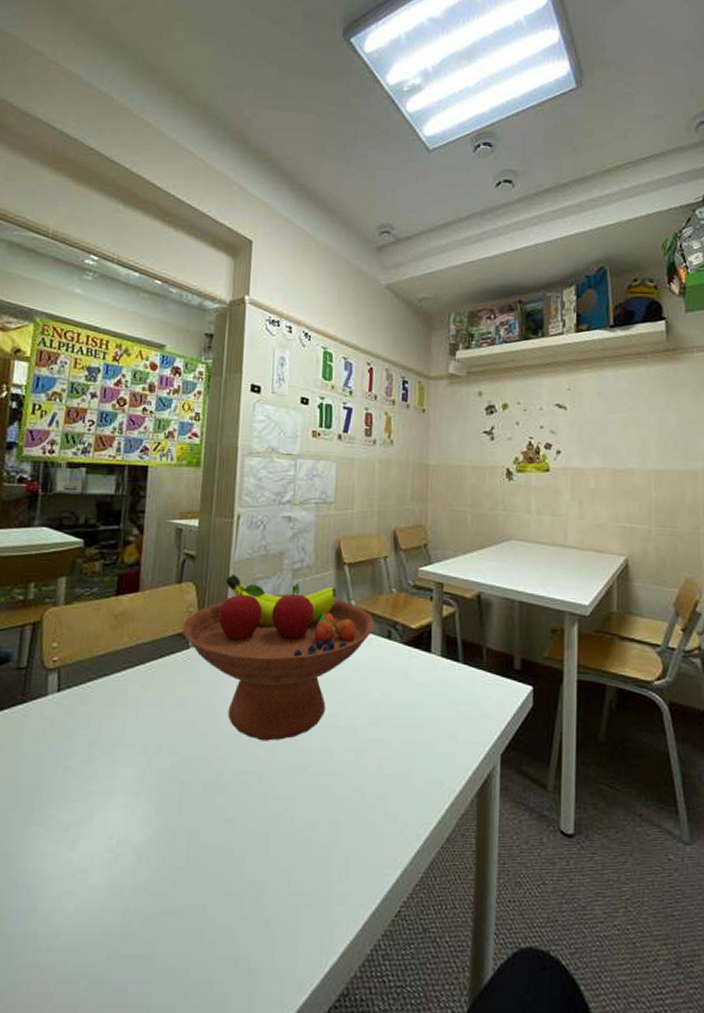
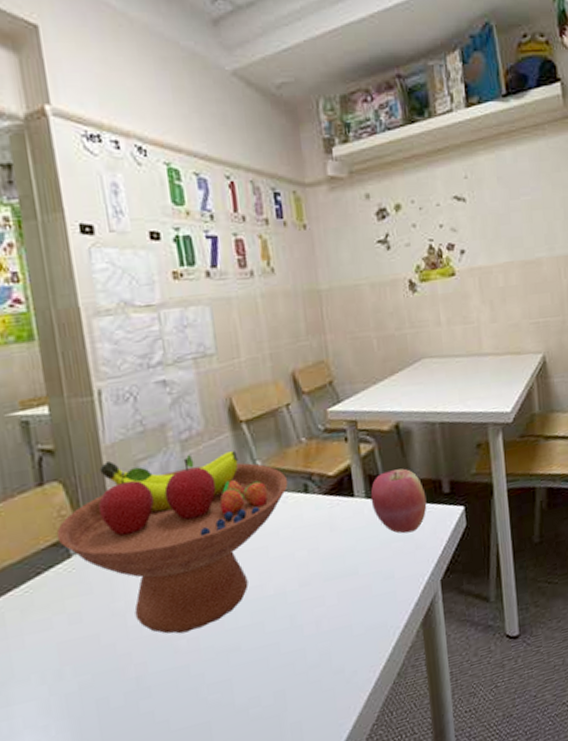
apple: none [445,636,497,700] -> present [370,468,427,534]

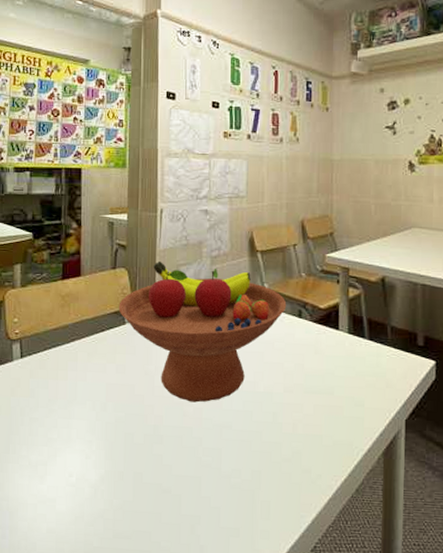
apple: present [370,468,427,534] -> none [352,315,401,372]

